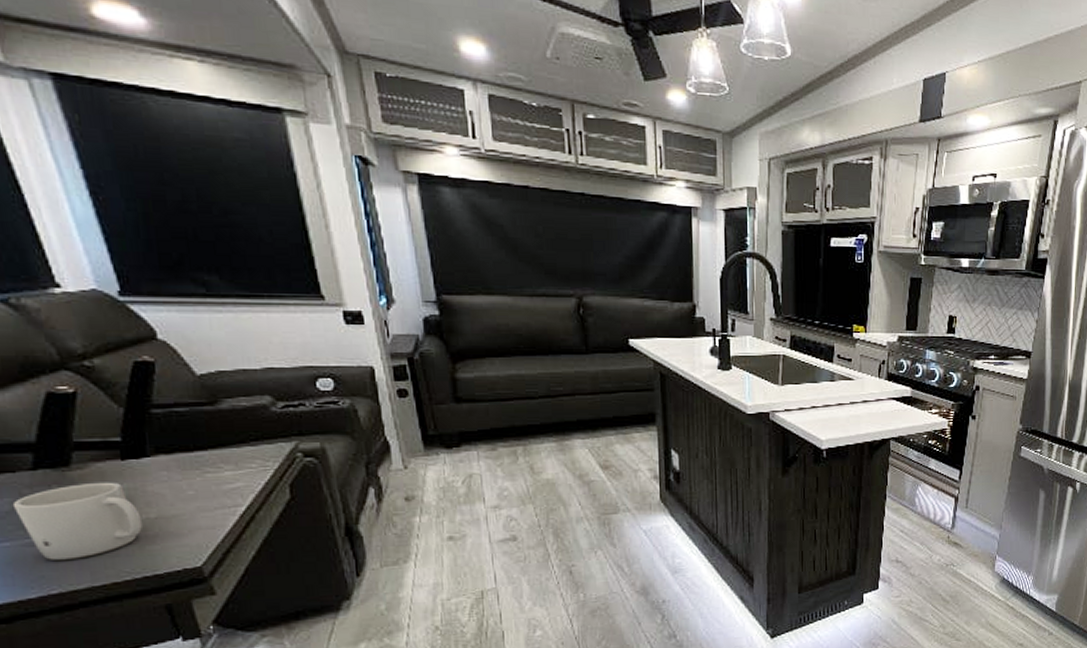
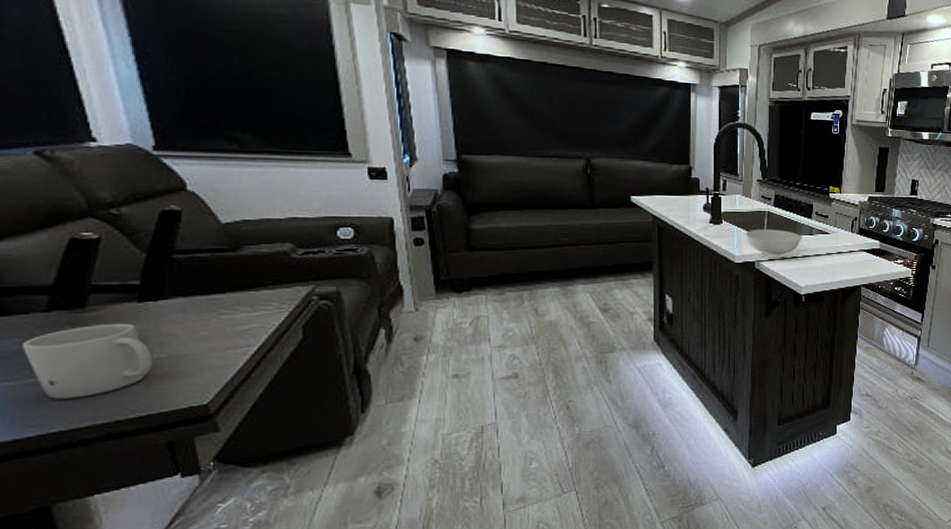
bowl: none [758,375,822,406] -> present [745,229,802,257]

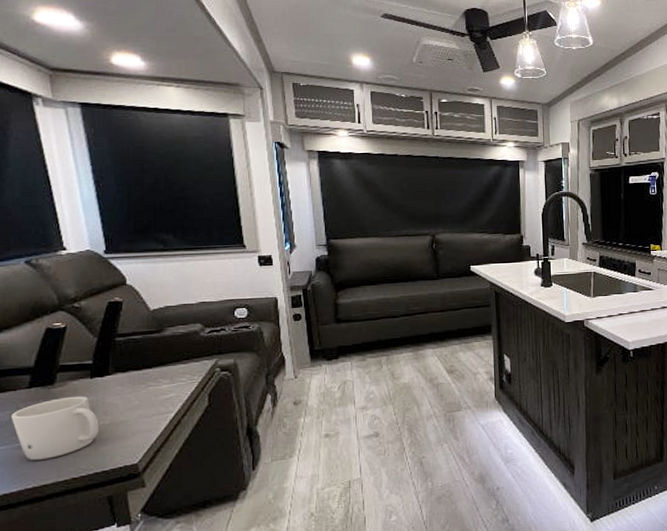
bowl: present [745,229,802,257] -> none [574,288,627,315]

